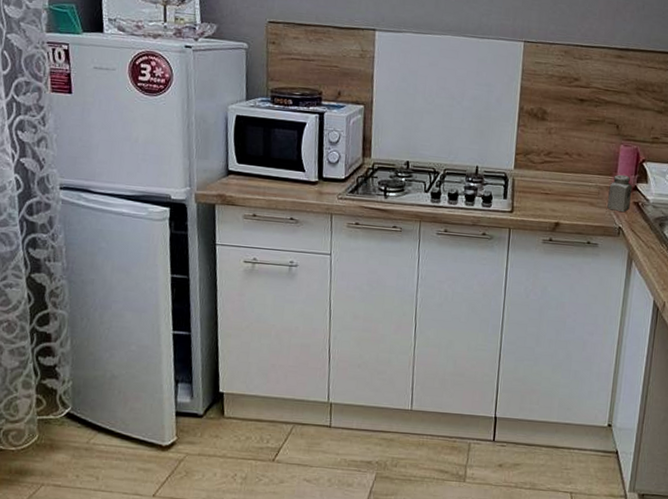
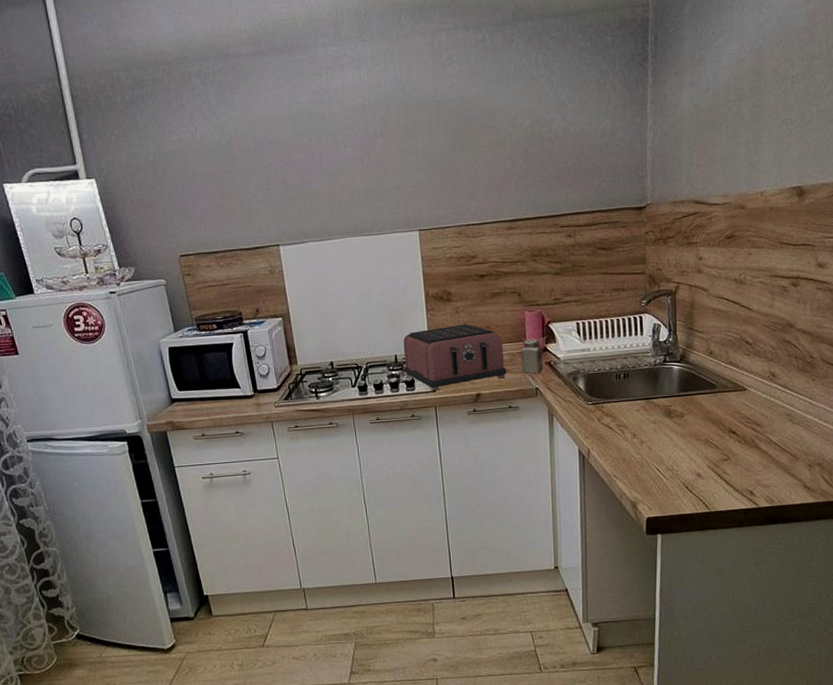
toaster: none [483,145,592,212] -> present [403,324,507,391]

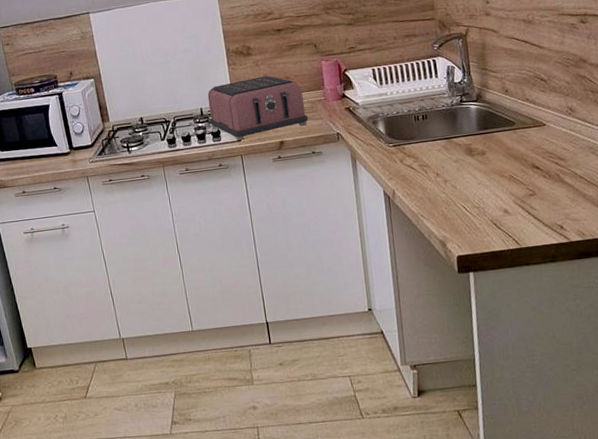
salt shaker: present [521,338,543,374] -> none [320,86,343,120]

